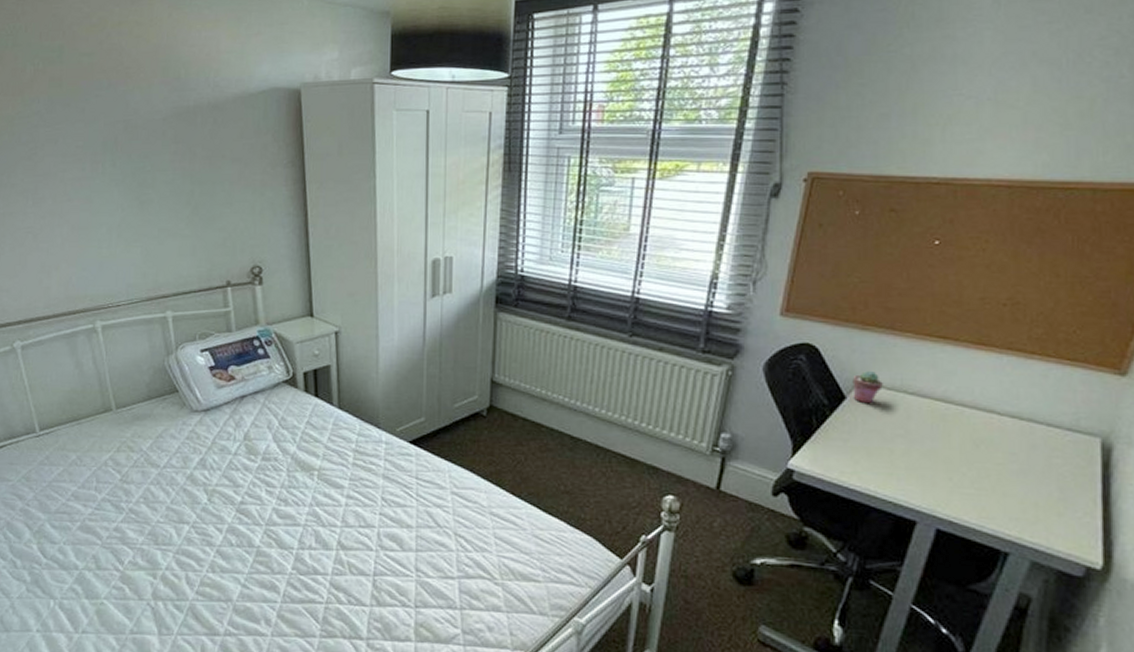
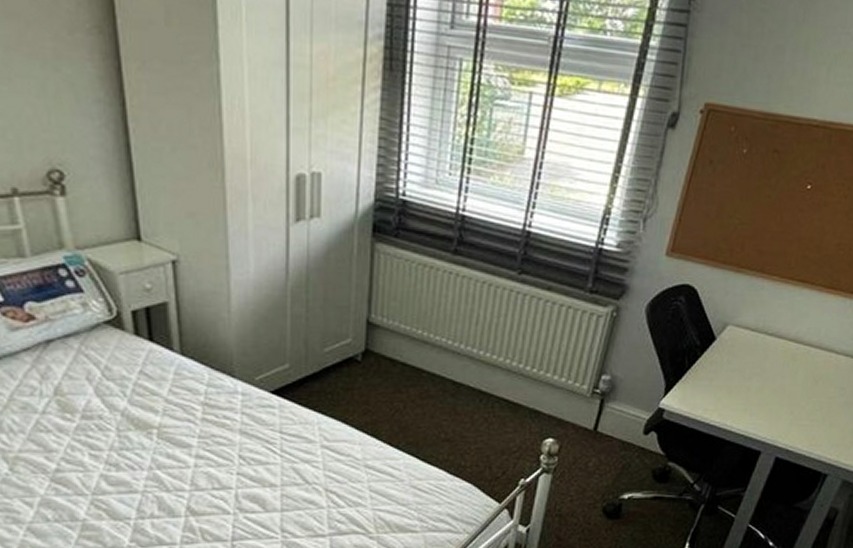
potted succulent: present [852,371,883,404] -> none [722,313,748,345]

